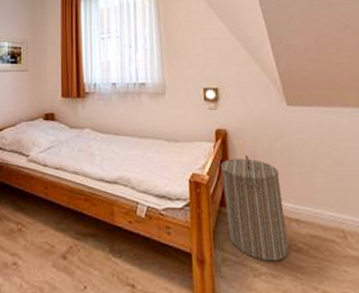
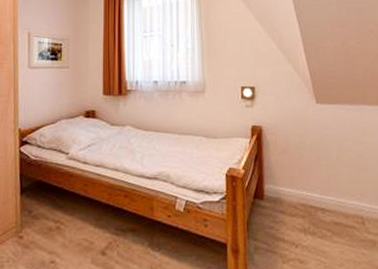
laundry hamper: present [221,154,289,262] -> none [256,149,315,248]

